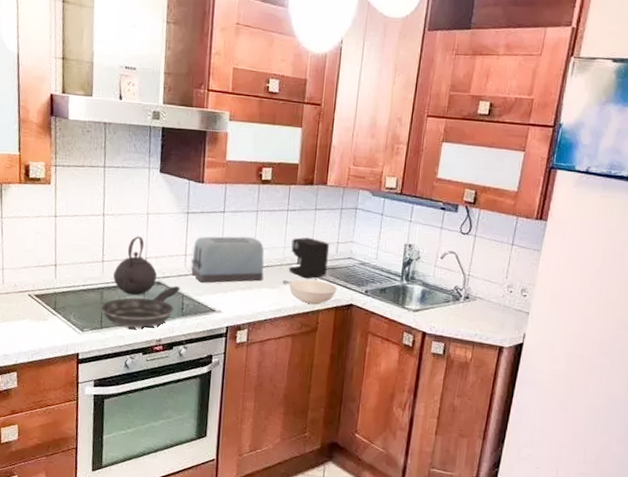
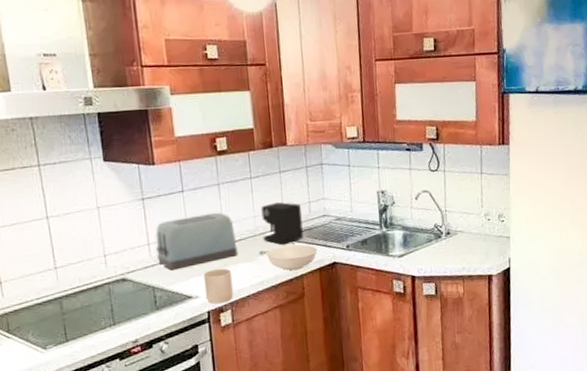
frying pan: present [101,286,180,328] -> none [62,279,149,335]
kettle: present [113,236,158,295] -> none [70,233,121,299]
mug: none [227,288,255,322] -> present [203,268,234,305]

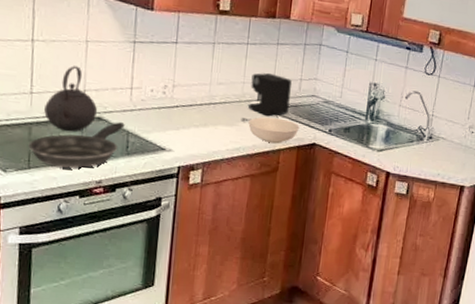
frying pan: none [62,279,149,335] -> present [28,122,125,169]
kettle: none [70,233,121,299] -> present [44,66,98,132]
toaster: present [156,213,238,270] -> none [137,68,221,119]
mug: present [203,268,234,305] -> none [179,126,210,162]

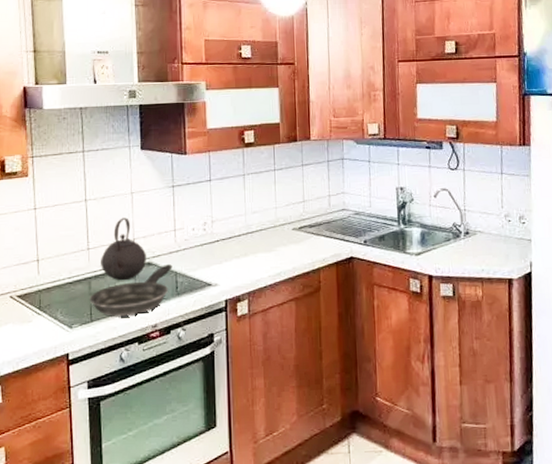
coffee maker: present [241,73,292,122] -> none [278,195,322,246]
bowl: present [248,117,300,144] -> none [285,237,335,264]

